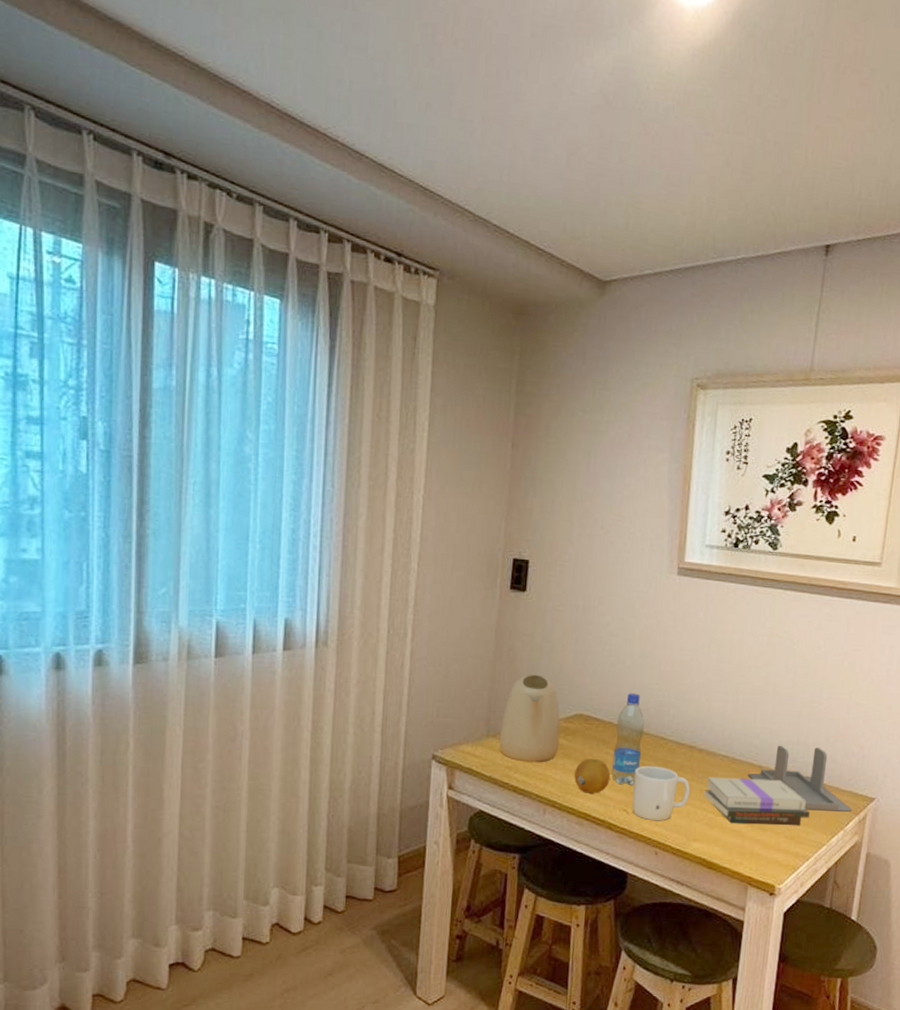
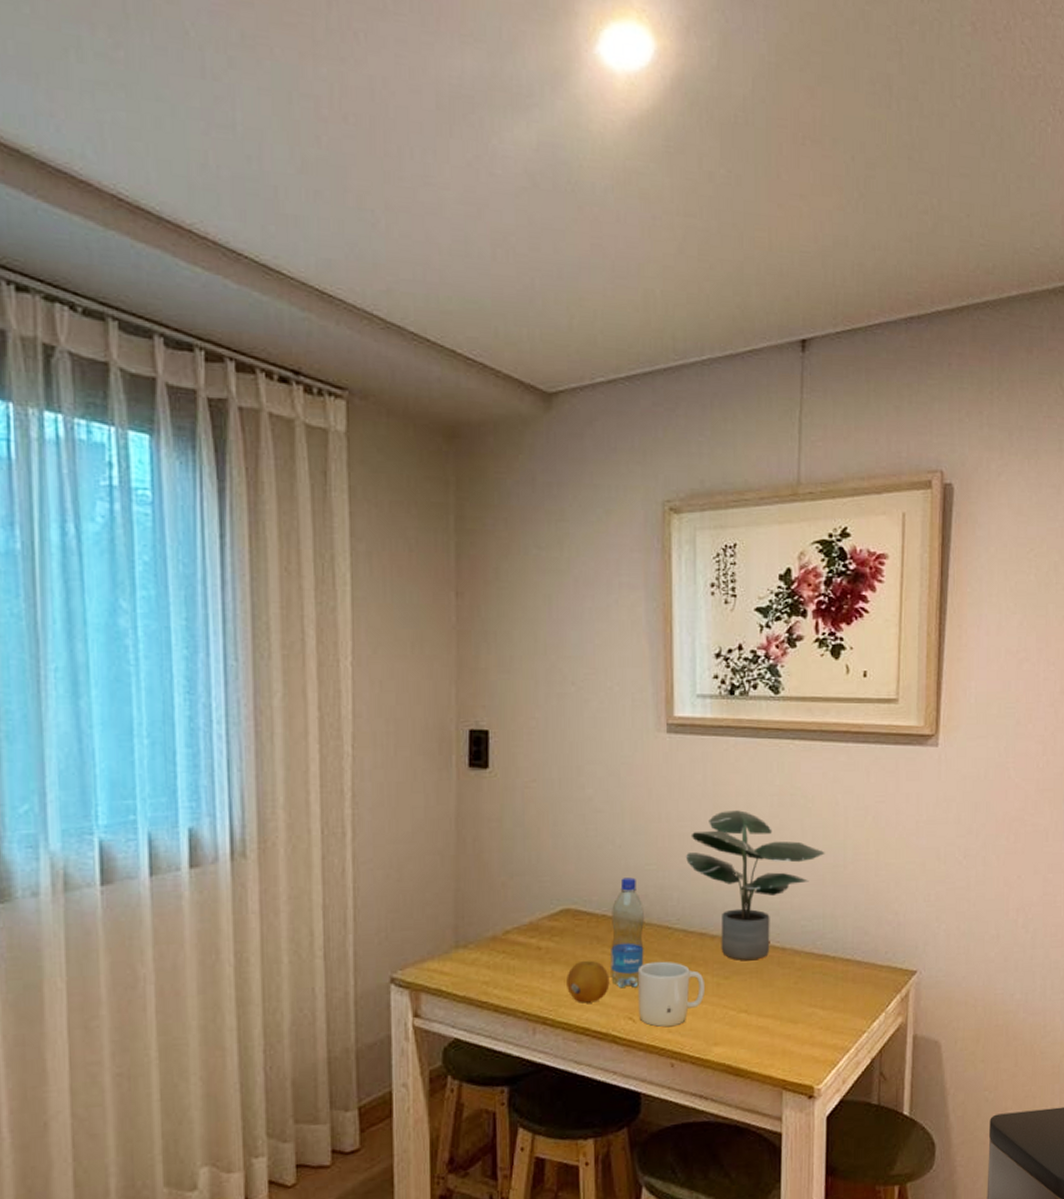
kettle: present [499,674,560,763] -> none [471,866,545,974]
potted plant: none [683,645,804,774] -> present [685,810,825,961]
books: present [703,776,810,825] -> none [721,962,845,1020]
napkin holder: present [748,745,852,812] -> none [770,919,892,994]

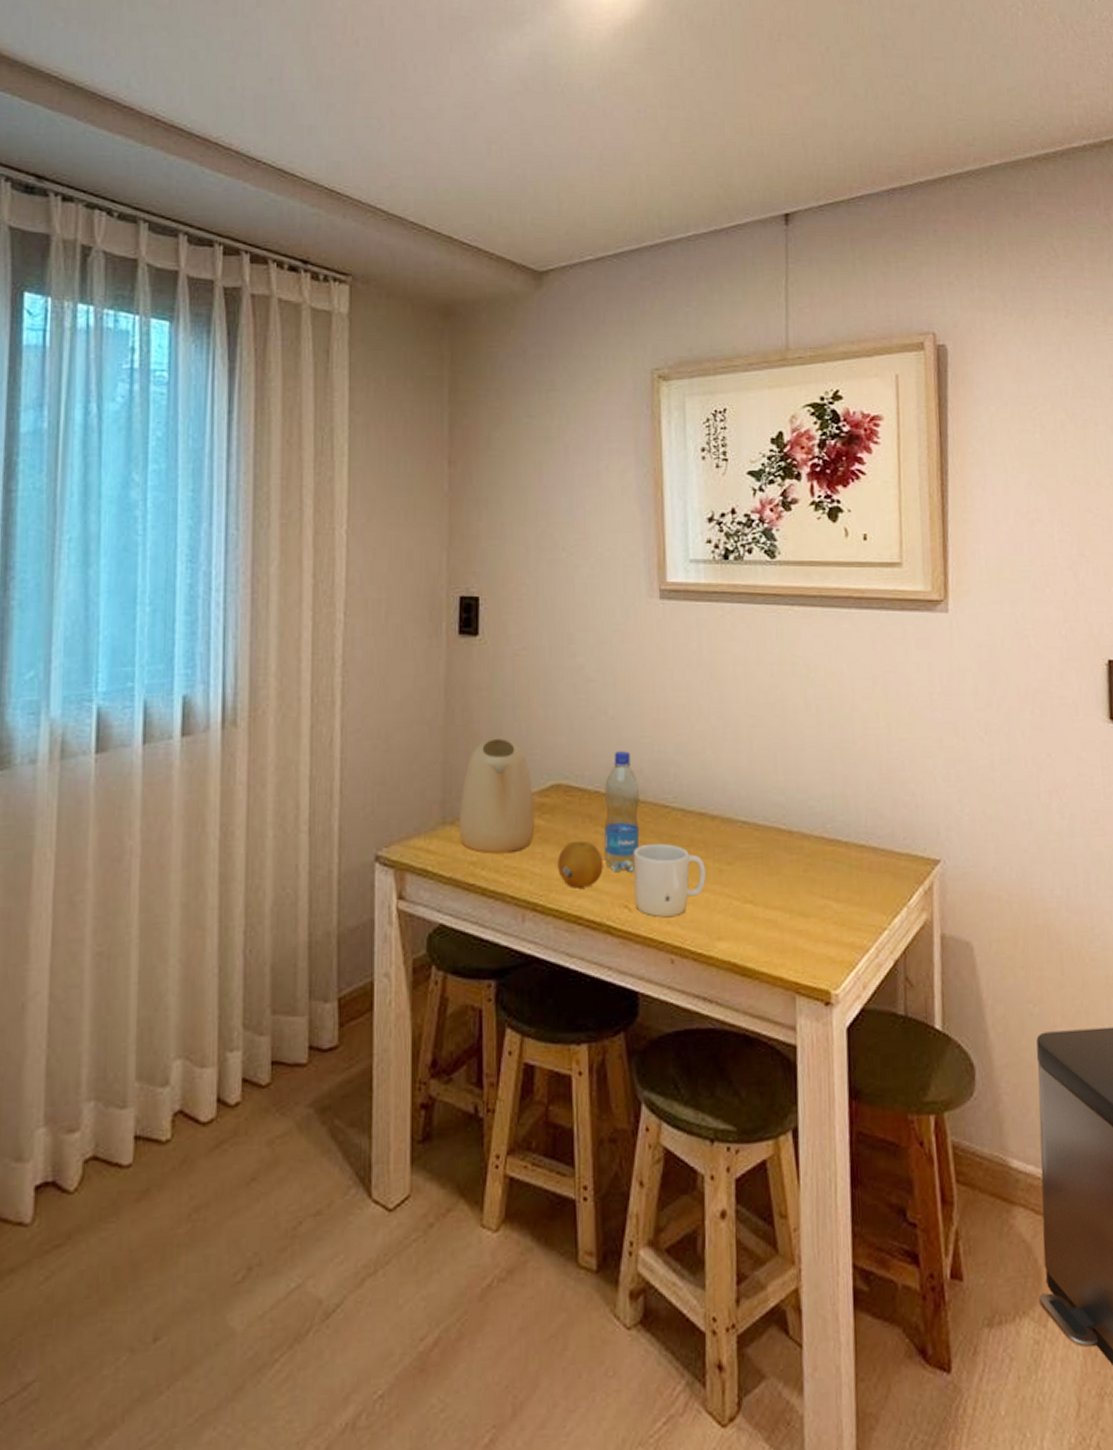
kettle: none [471,866,545,974] -> present [458,738,535,854]
potted plant: present [685,810,825,961] -> none [681,680,831,845]

